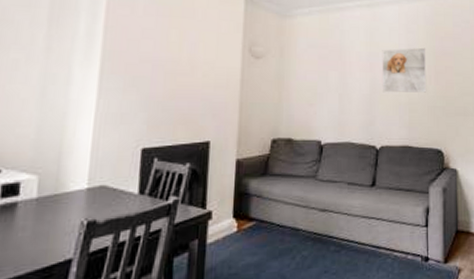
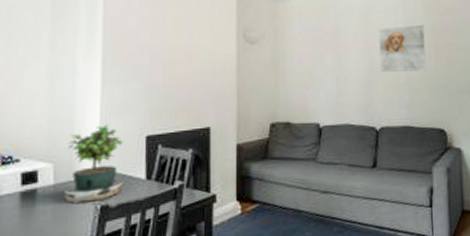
potted plant: none [47,135,117,219] -> present [63,124,124,203]

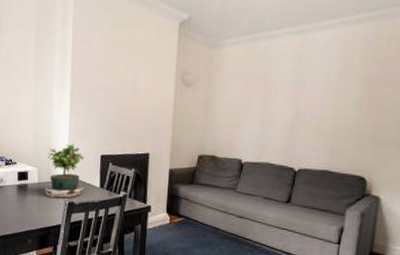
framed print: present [378,24,427,73] -> none [305,74,360,121]

